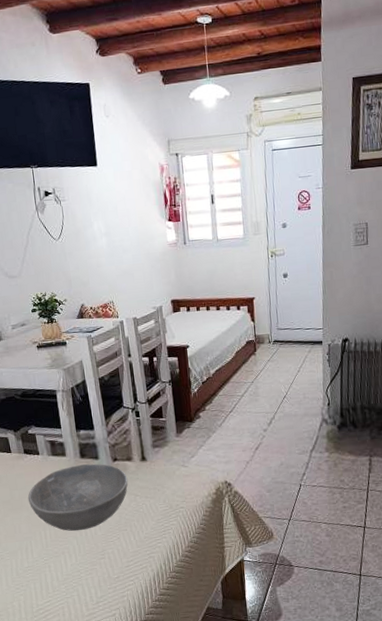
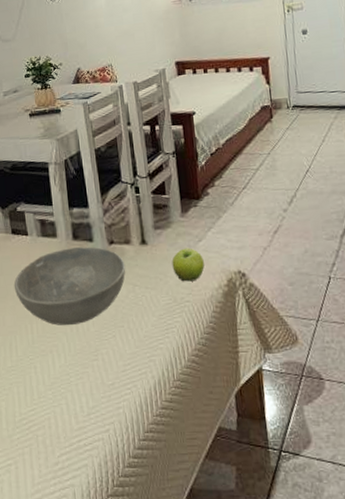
fruit: none [168,463,196,492] -> present [172,247,205,282]

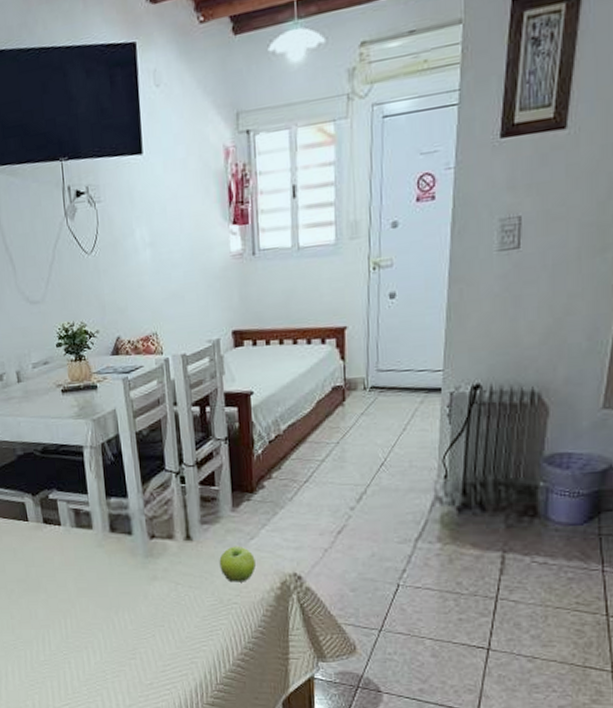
bowl: present [14,247,126,326] -> none [46,540,168,623]

